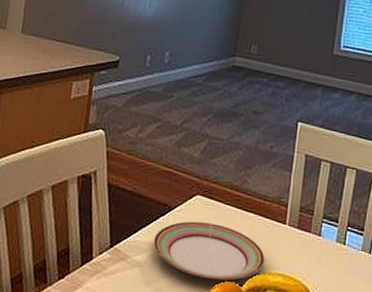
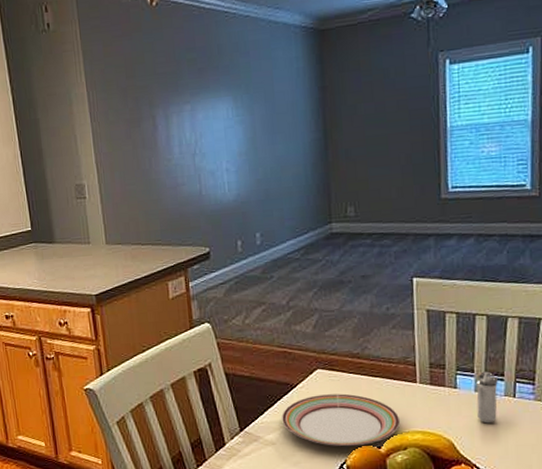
shaker: none [335,223,358,277] -> present [476,371,498,424]

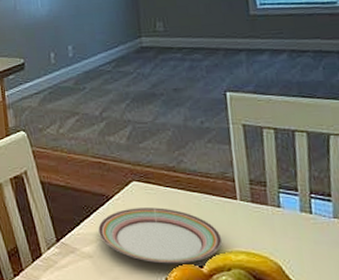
shaker: present [476,371,498,424] -> none [301,191,328,247]

